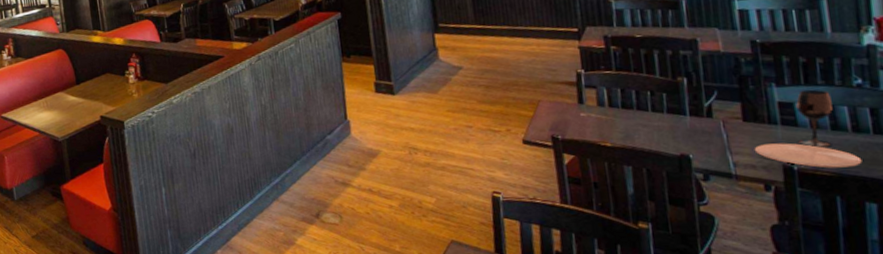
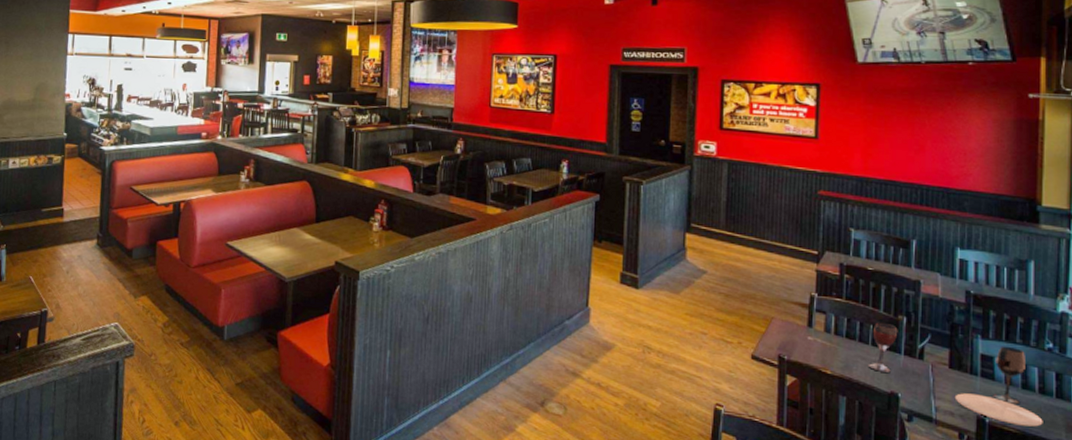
cup: none [650,87,680,136] -> present [868,322,898,373]

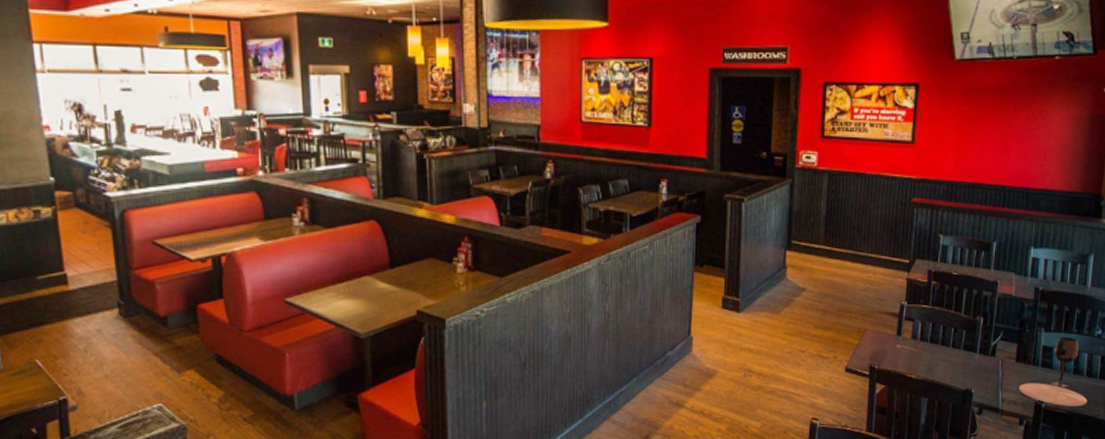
cup: present [868,322,898,373] -> none [947,324,976,371]

